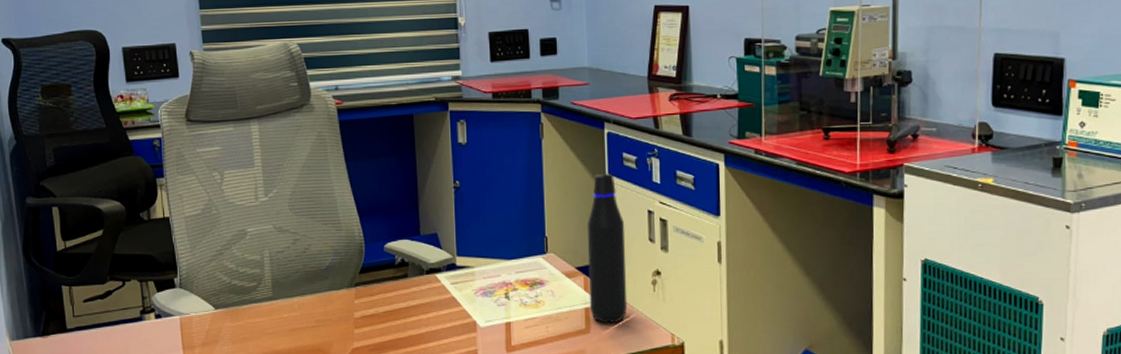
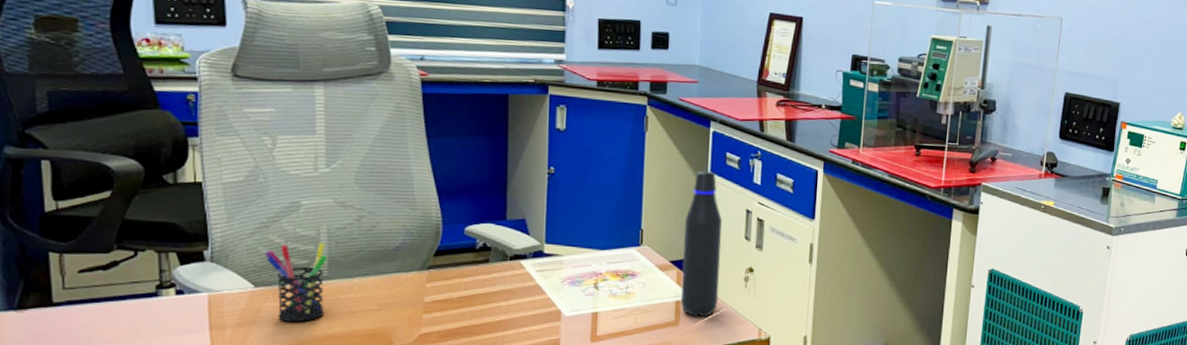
pen holder: none [220,266,272,341] -> present [264,243,327,323]

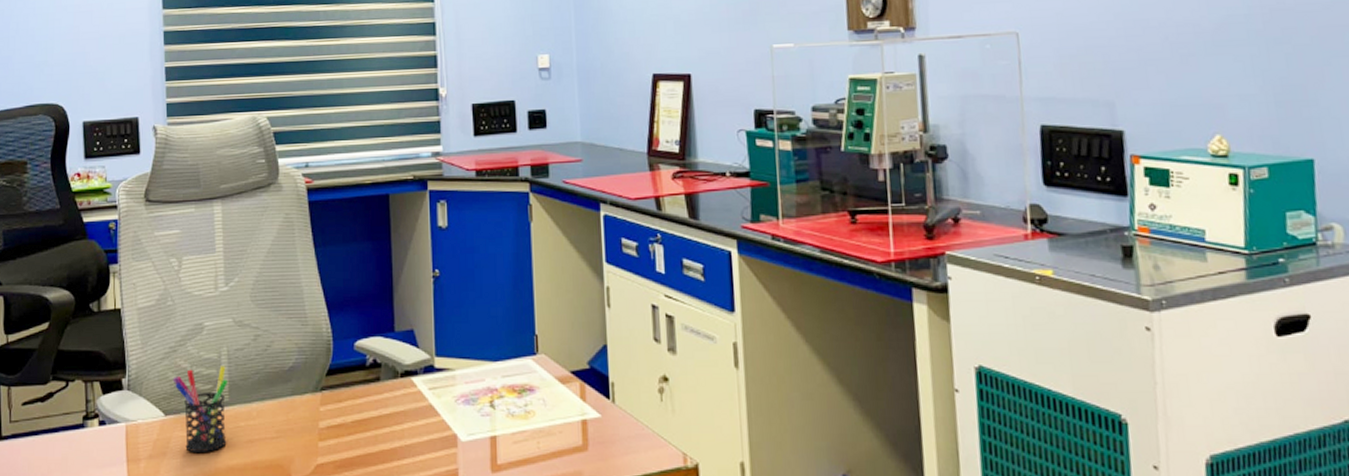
water bottle: present [680,170,723,317] -> none [583,261,631,440]

